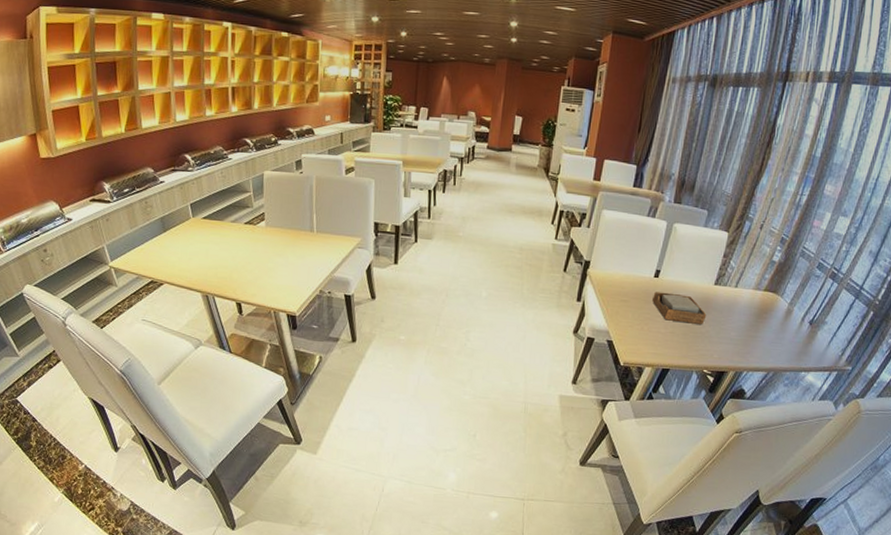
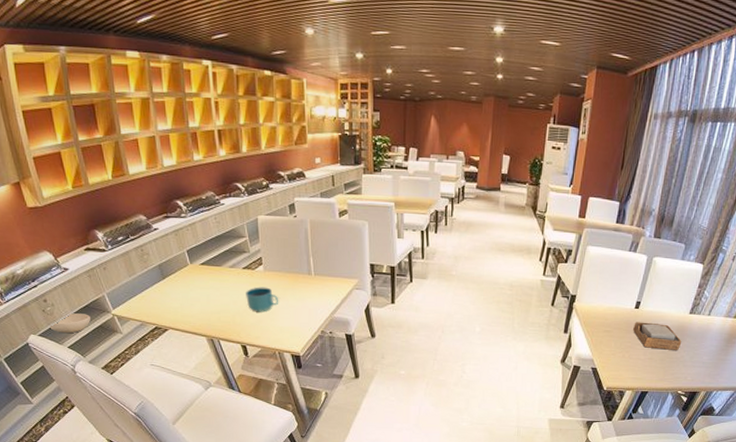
bowl: none [44,264,87,285] -> present [47,313,91,334]
cup: none [245,242,279,268] -> present [246,287,279,311]

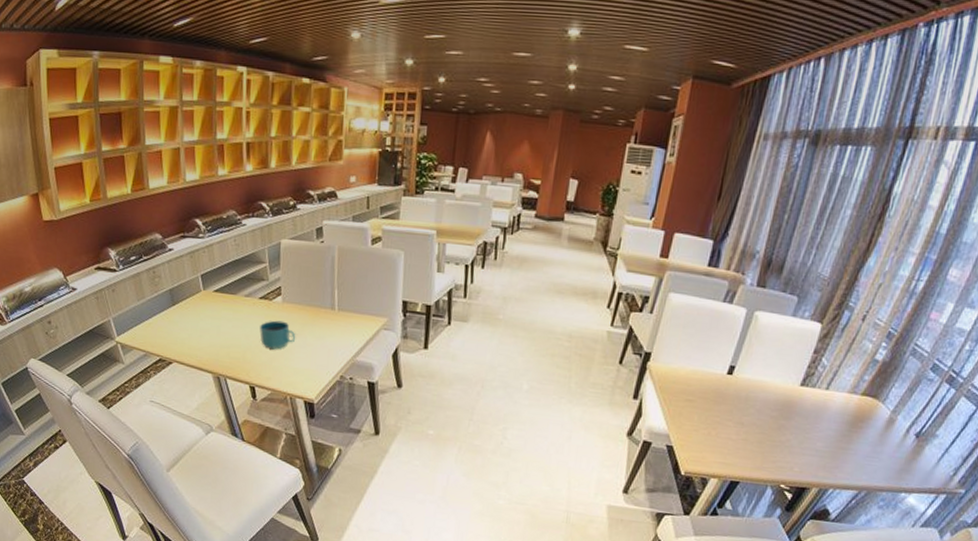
bowl: present [47,313,91,334] -> none [48,337,93,360]
napkin holder: present [633,322,682,351] -> none [723,391,789,433]

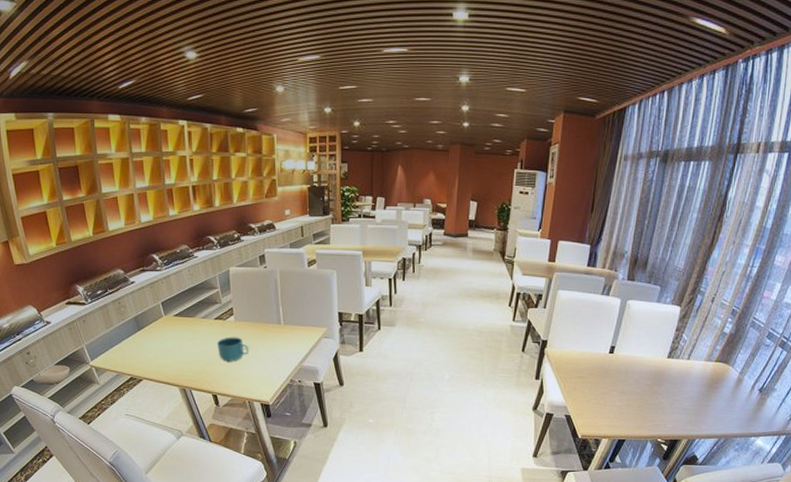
bowl: none [48,337,93,360] -> present [29,365,70,385]

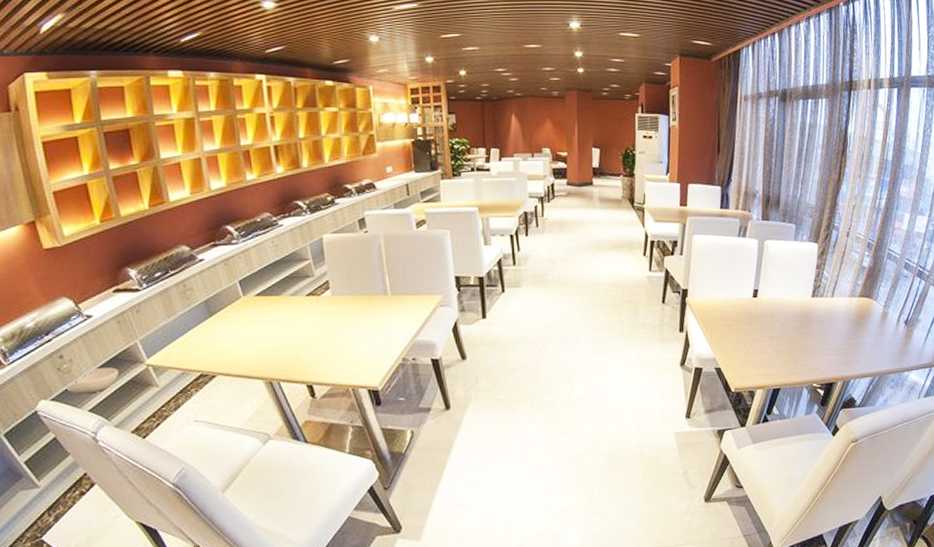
cup: present [217,337,249,361] -> none [311,314,351,343]

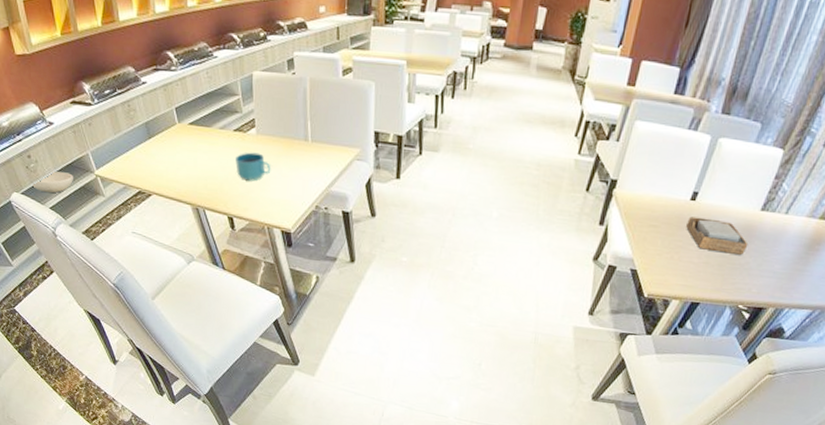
cup: none [311,314,351,343] -> present [235,152,271,180]
napkin holder: none [754,311,809,340] -> present [686,216,748,256]

